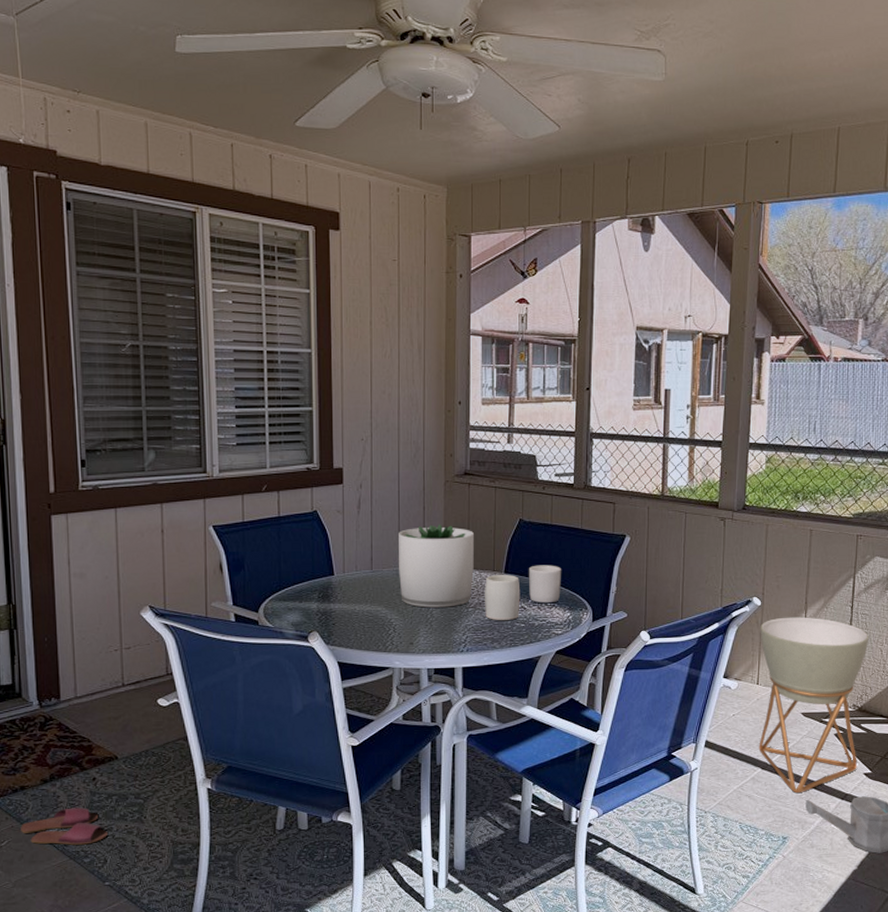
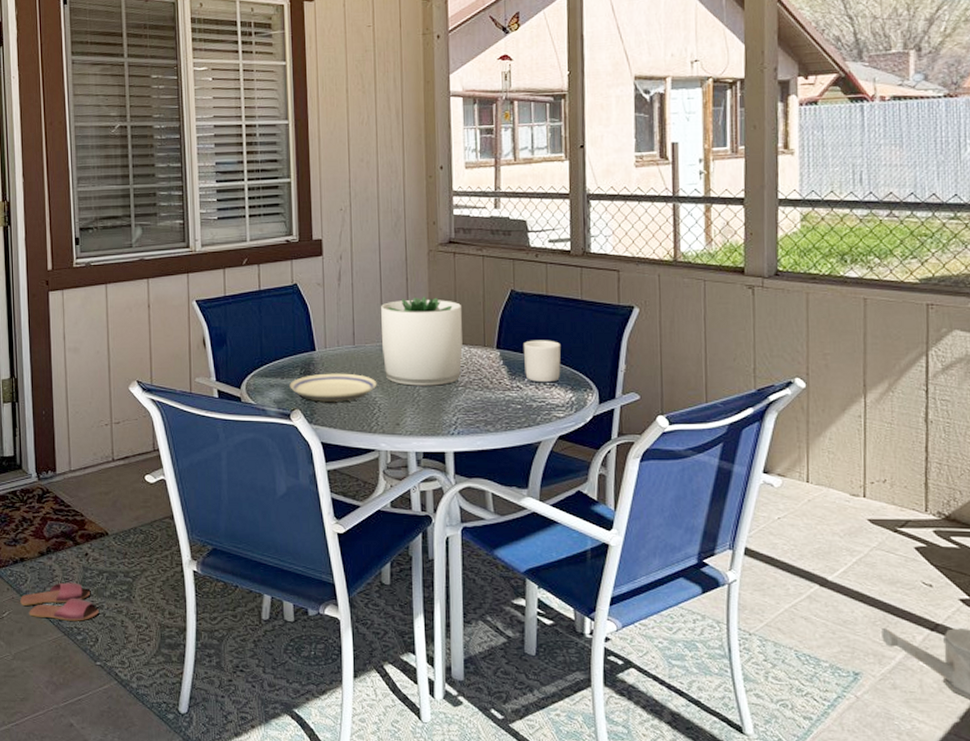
plate: none [308,596,393,625] -> present [290,373,377,403]
mug: present [484,574,521,621] -> none [474,350,516,402]
planter: present [758,617,869,794] -> none [806,402,954,619]

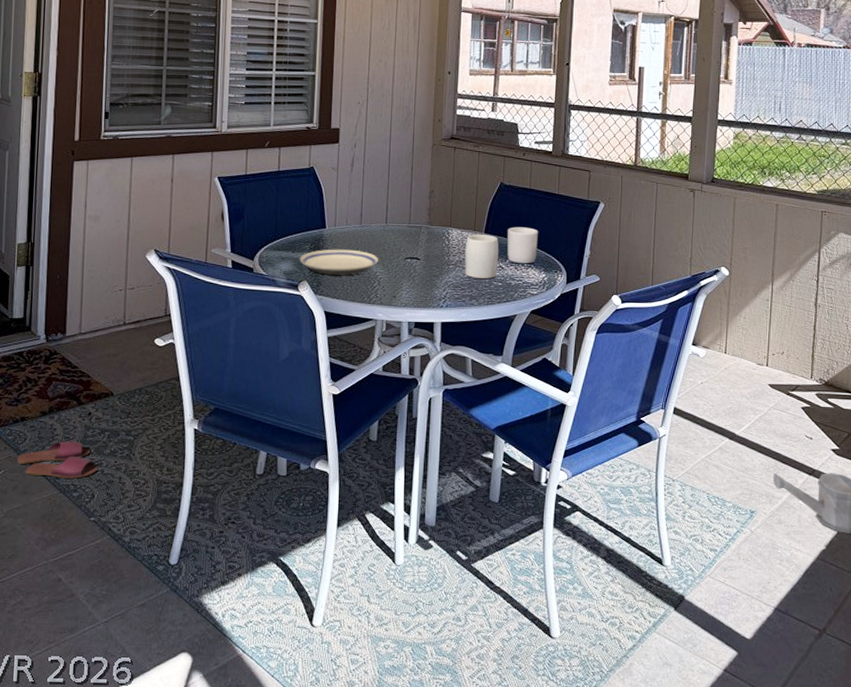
planter: present [380,296,463,386] -> none [385,184,457,264]
mug: none [474,350,516,402] -> present [464,234,499,279]

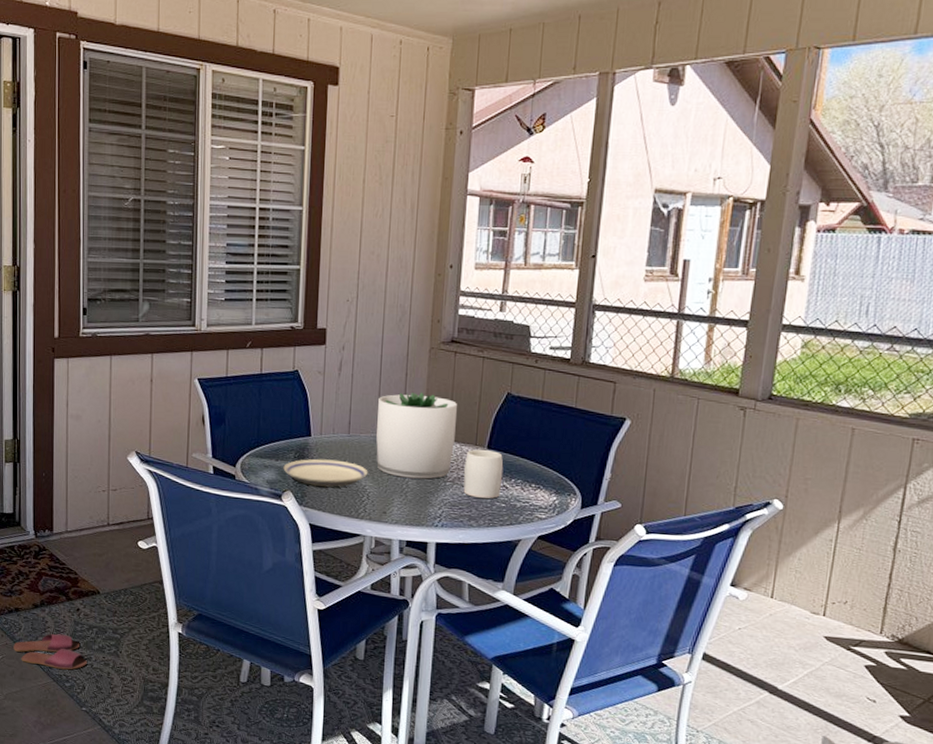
planter: none [385,184,457,264] -> present [375,392,457,480]
mug: present [507,227,539,264] -> none [512,443,551,485]

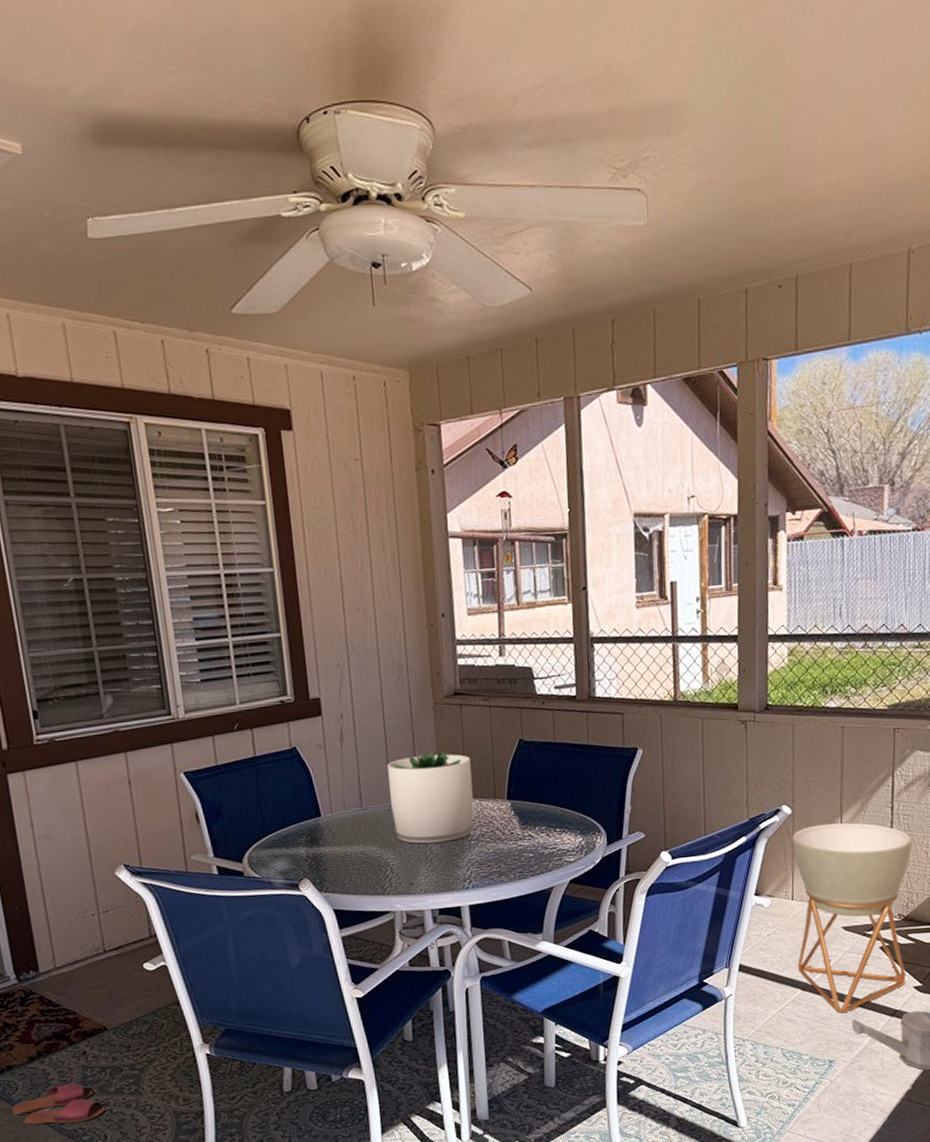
plate: present [283,458,368,488] -> none [295,836,388,869]
mug: present [463,449,504,499] -> none [486,801,527,853]
planter: none [767,525,920,727] -> present [792,822,913,1014]

